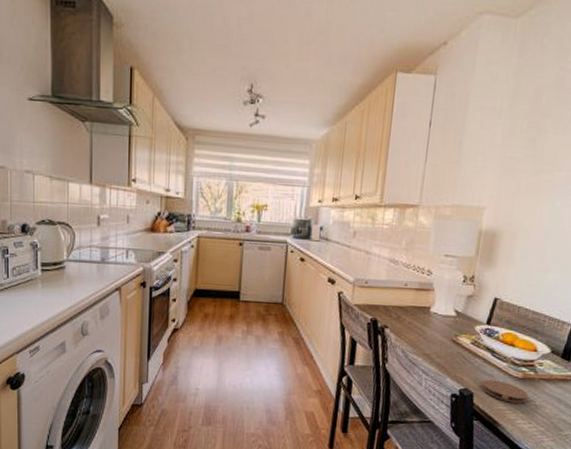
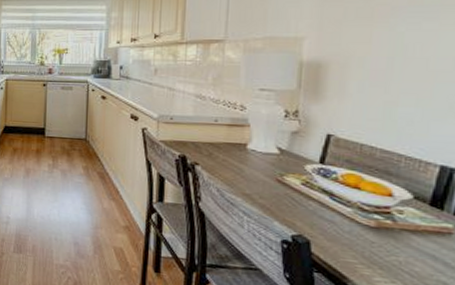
coaster: present [482,379,529,404] -> none [321,226,387,258]

